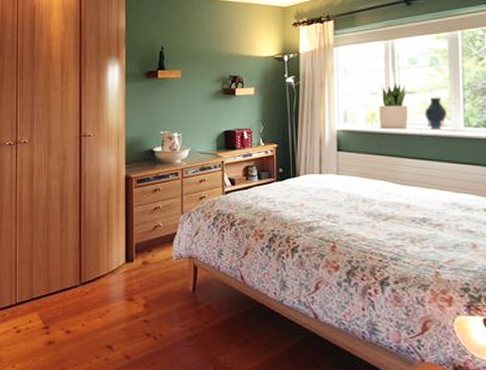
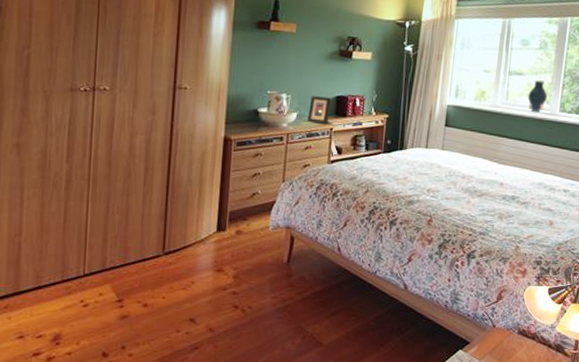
picture frame: none [198,133,220,158] -> present [307,96,332,124]
planter: present [378,83,409,130] -> none [487,62,516,110]

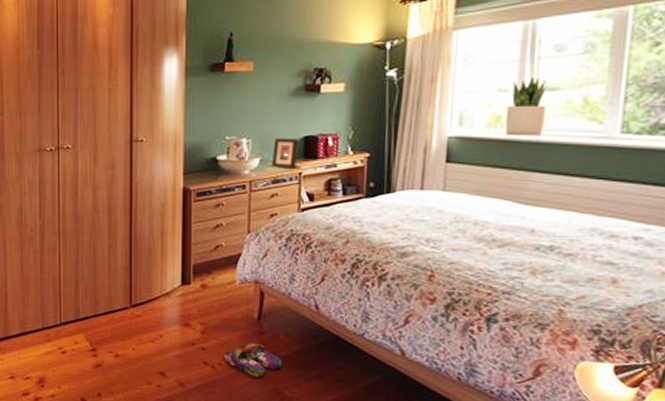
slippers: none [254,285,307,317] -> present [225,342,282,377]
planter: none [487,62,516,110] -> present [505,76,547,136]
vase: present [527,80,547,113] -> none [567,95,599,137]

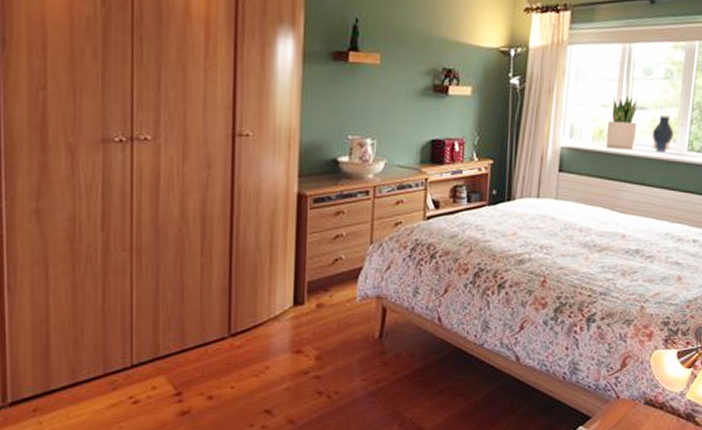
slippers: present [225,342,282,377] -> none [342,364,403,401]
picture frame: present [271,138,299,169] -> none [397,140,426,174]
vase: none [567,95,599,137] -> present [652,115,674,153]

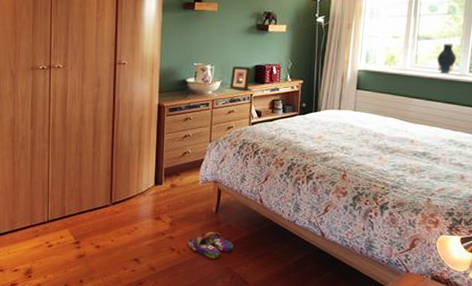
slippers: none [342,364,403,401] -> present [188,231,234,259]
picture frame: none [397,140,426,174] -> present [229,66,251,91]
planter: present [606,95,638,151] -> none [396,28,424,72]

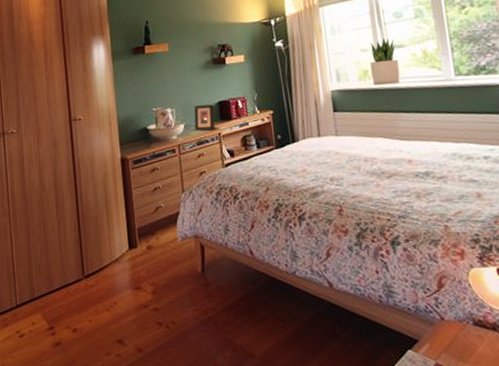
slippers: present [188,231,234,259] -> none [176,296,229,330]
planter: none [396,28,424,72] -> present [369,38,400,86]
vase: present [436,44,456,74] -> none [415,48,437,82]

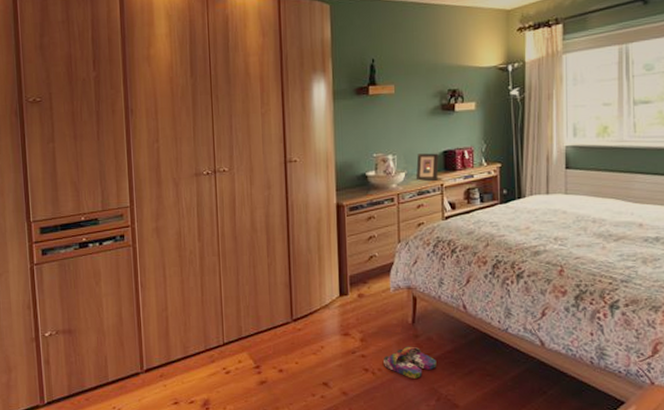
slippers: none [176,296,229,330] -> present [384,346,437,378]
planter: present [369,38,400,86] -> none [611,92,643,144]

